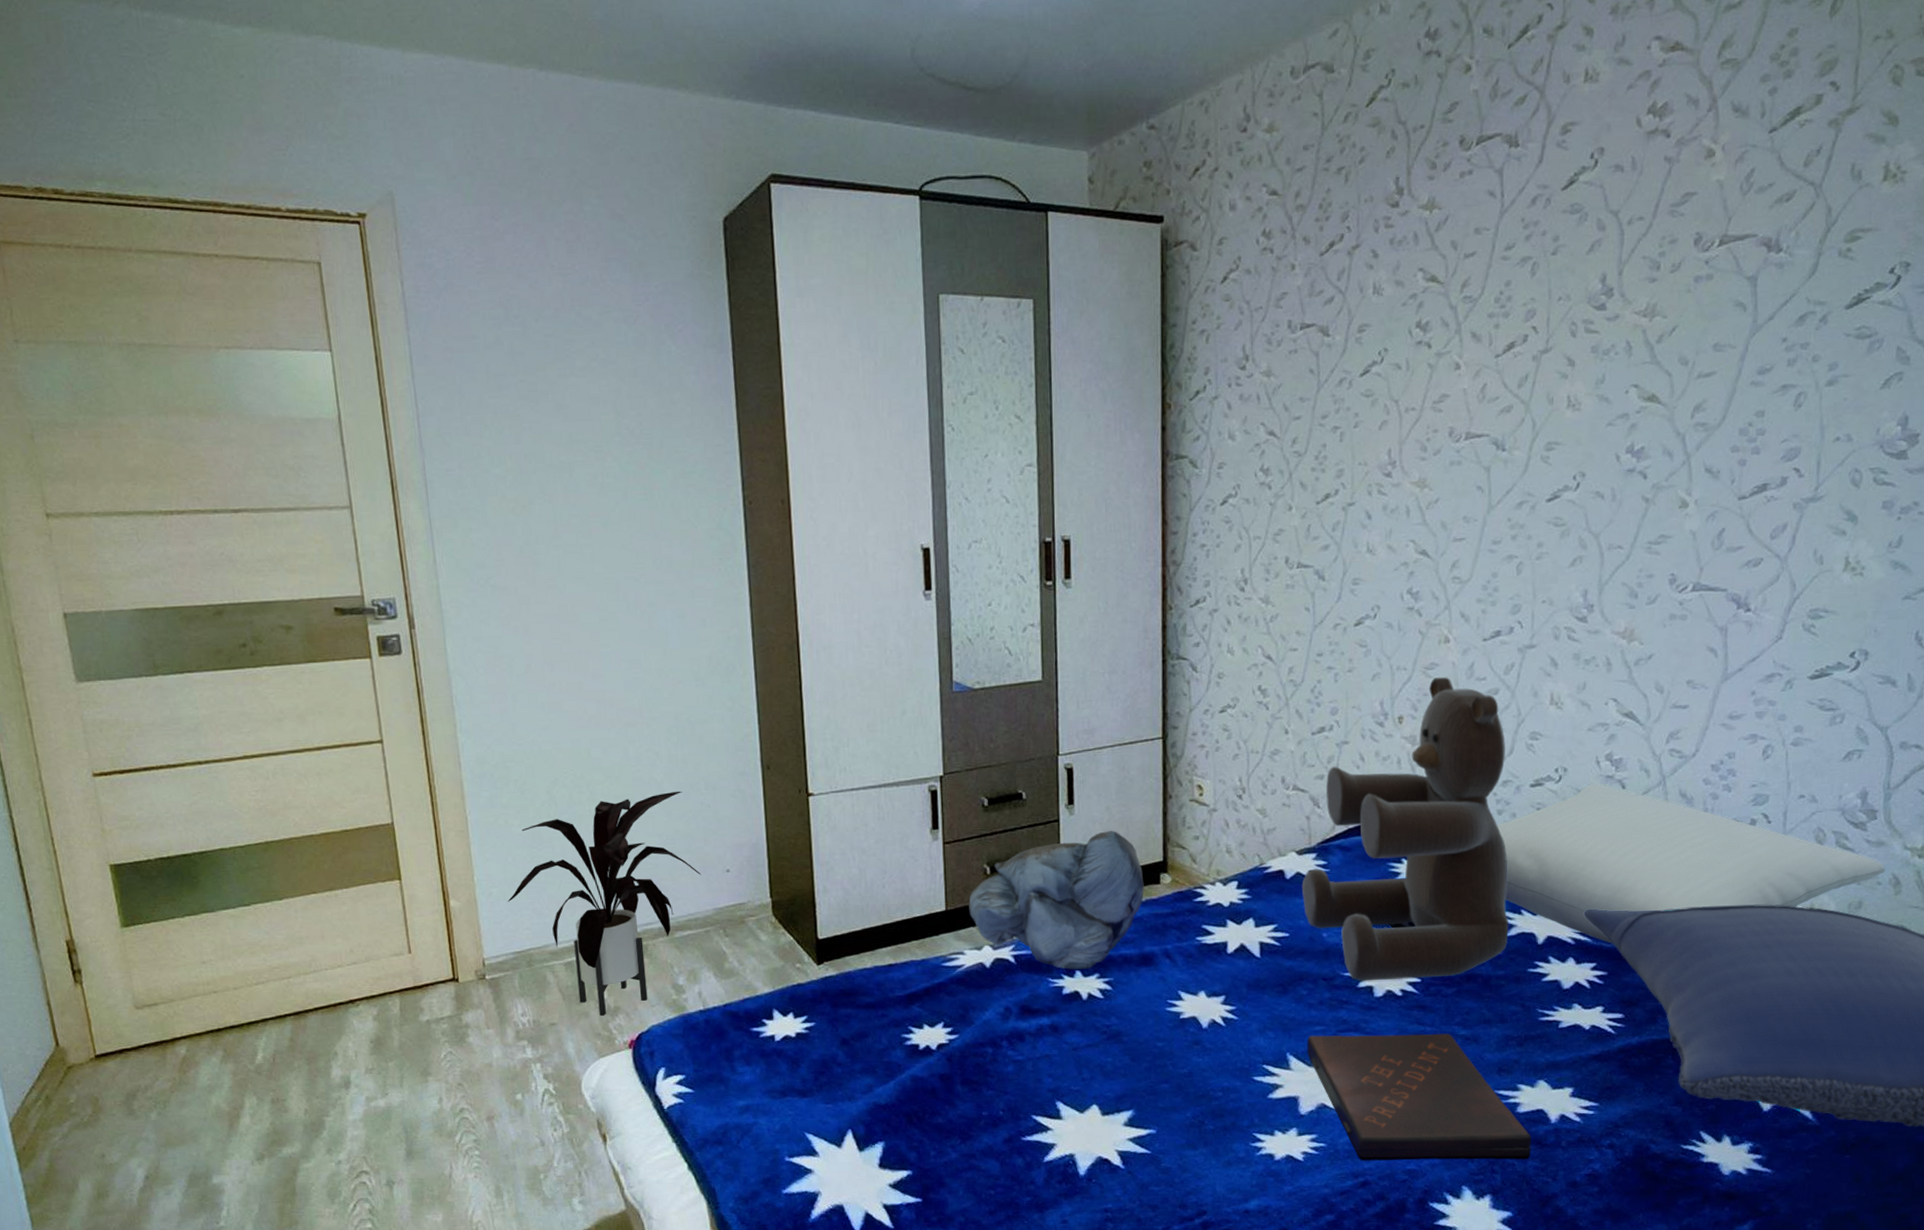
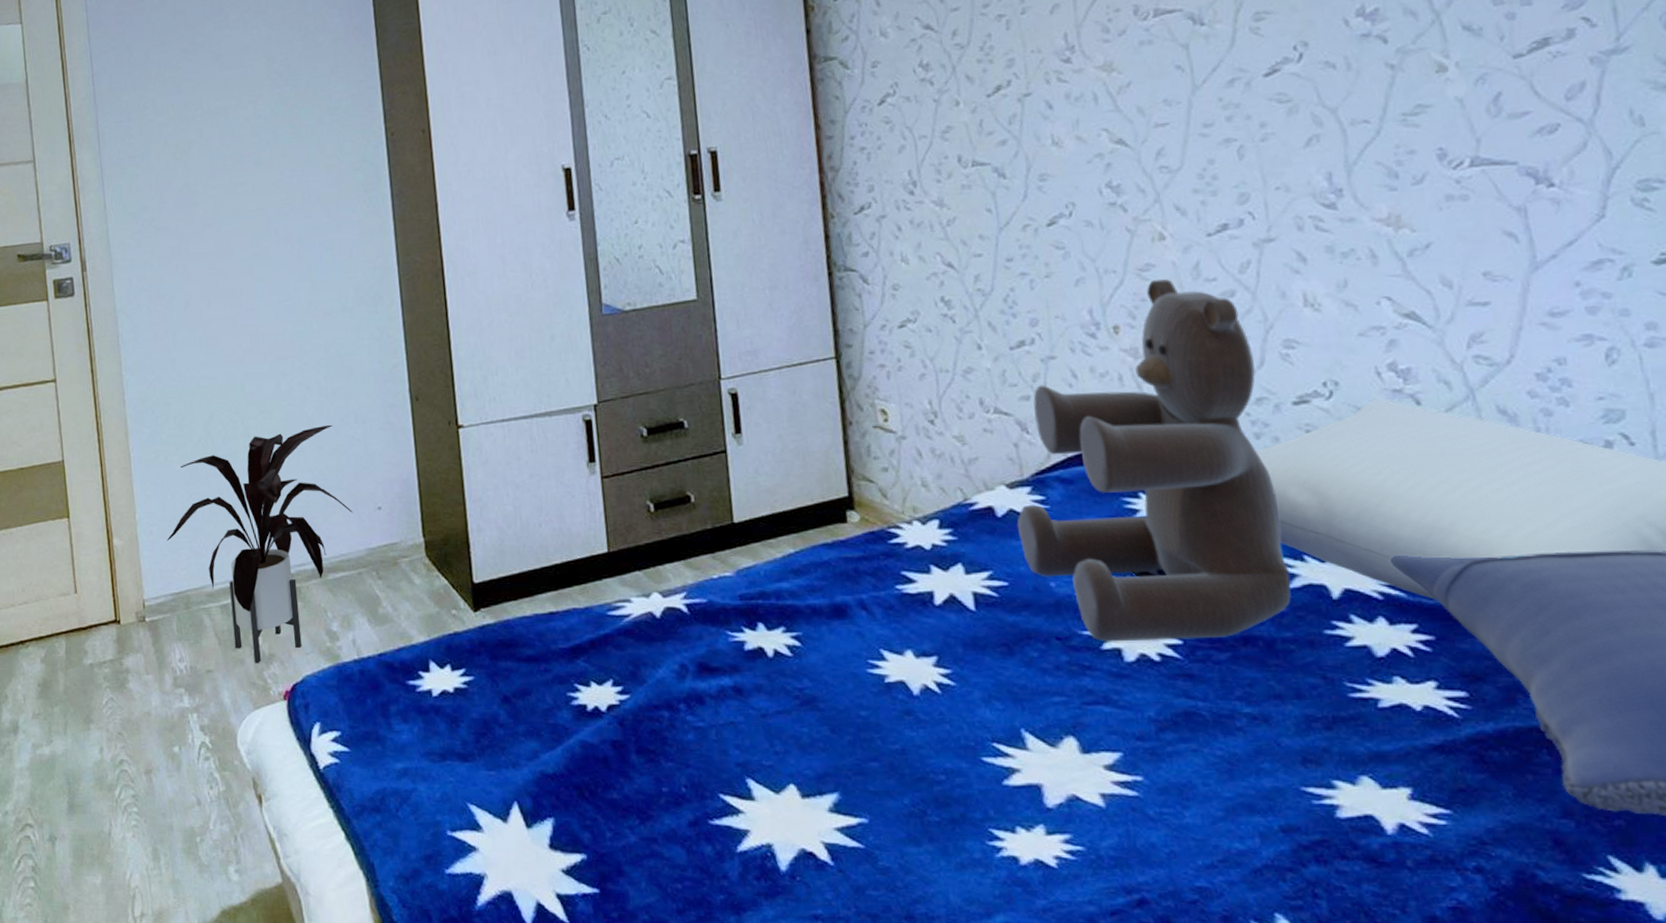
plastic bag: present [968,831,1144,970] -> none [632,462,830,621]
book: present [1307,1033,1532,1161] -> none [1045,708,1365,882]

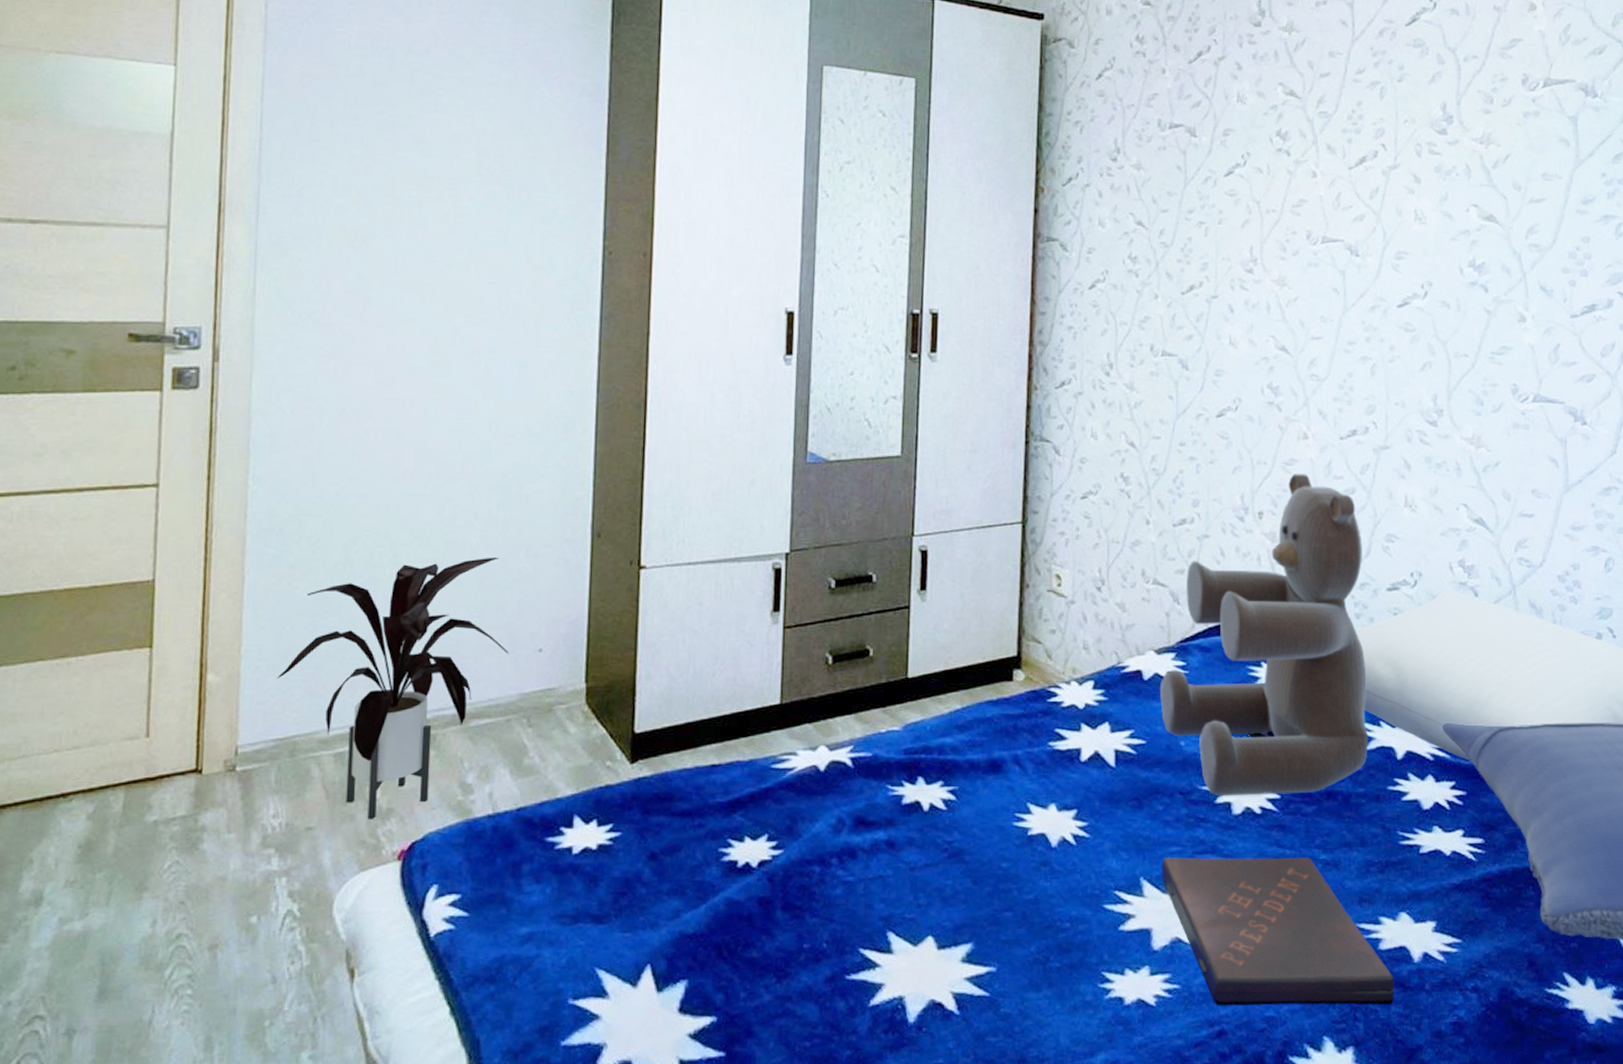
book: none [1045,708,1365,882] -> present [1162,857,1395,1006]

